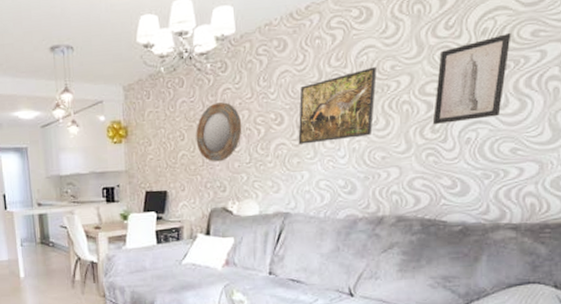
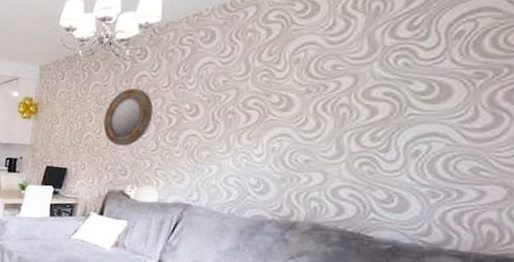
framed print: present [298,67,377,145] -> none [211,65,314,138]
wall art: present [432,33,511,125] -> none [373,38,496,133]

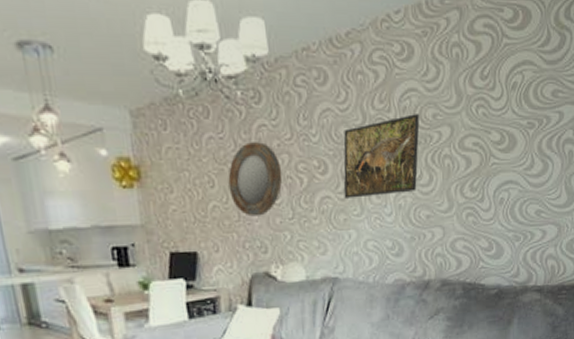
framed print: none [211,65,314,138] -> present [343,114,420,198]

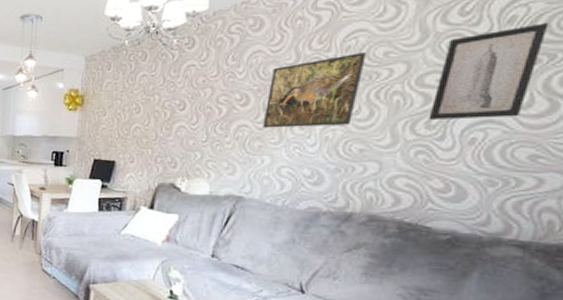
home mirror: present [228,142,283,217] -> none [151,79,203,138]
wall art: none [471,91,536,183] -> present [428,23,549,121]

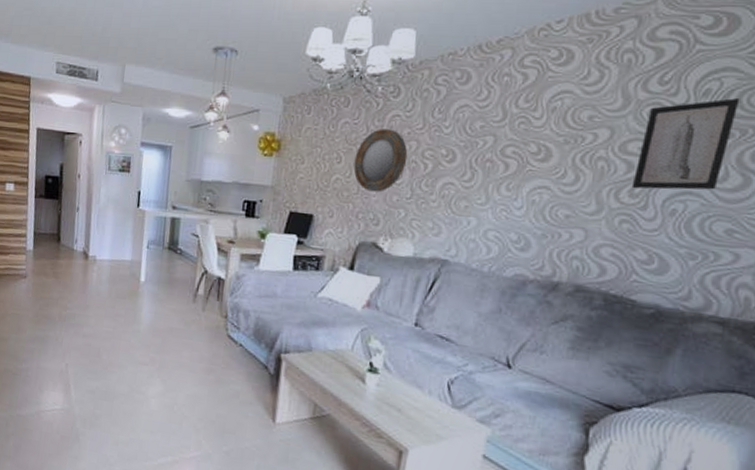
home mirror: none [151,79,203,138] -> present [353,129,408,192]
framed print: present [262,53,366,128] -> none [469,114,571,190]

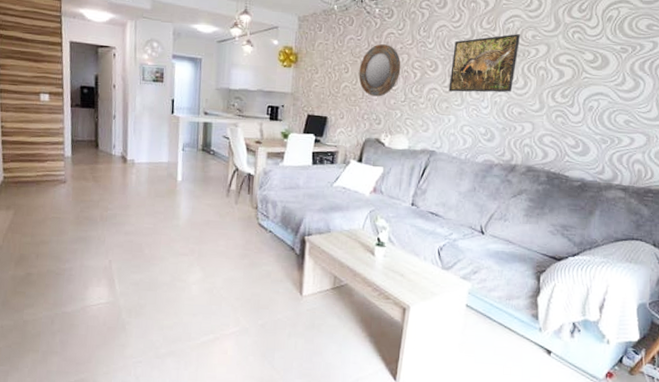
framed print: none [469,114,571,190] -> present [448,34,520,93]
wall art: present [631,98,740,190] -> none [563,23,631,92]

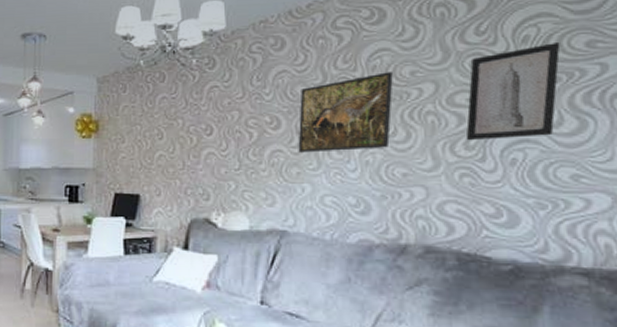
home mirror: present [358,44,401,97] -> none [176,101,231,166]
wall art: none [563,23,631,92] -> present [465,43,561,141]

